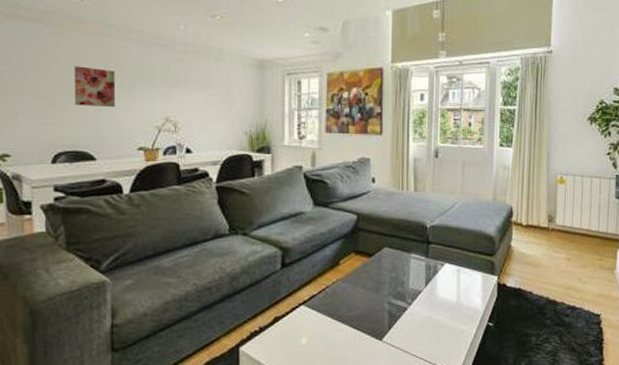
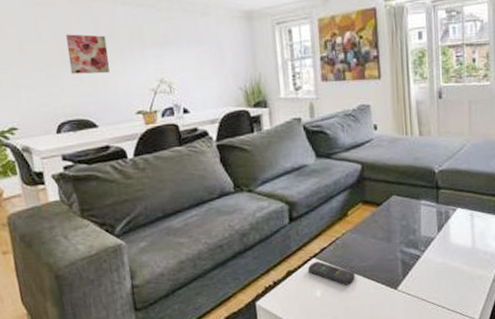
remote control: none [295,308,341,334] -> present [307,261,355,285]

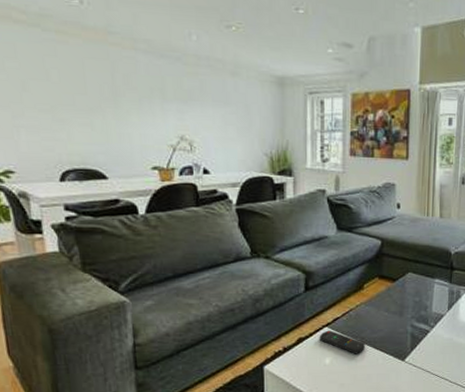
wall art: present [66,34,110,74] -> none [78,77,125,124]

